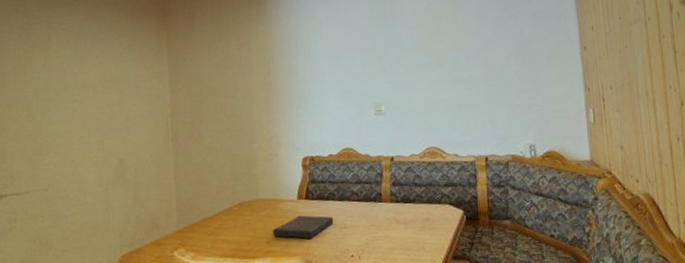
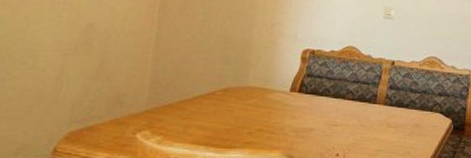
book: present [273,215,334,240] -> none [256,108,325,134]

